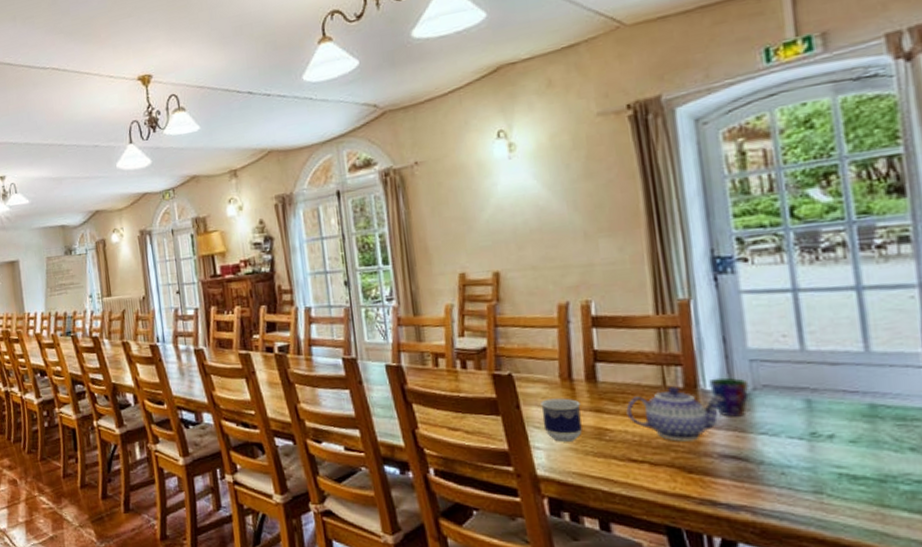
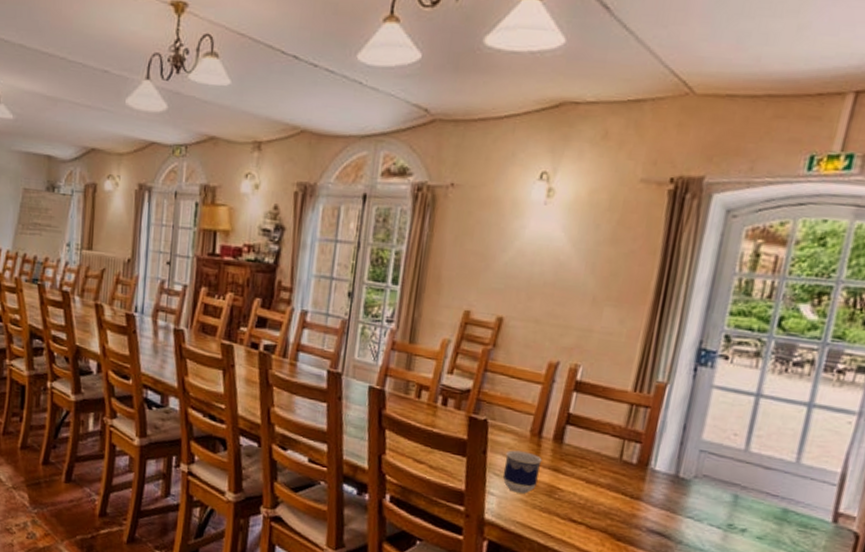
teapot: present [626,385,725,442] -> none [580,460,668,513]
cup: present [709,377,749,417] -> none [658,460,693,499]

